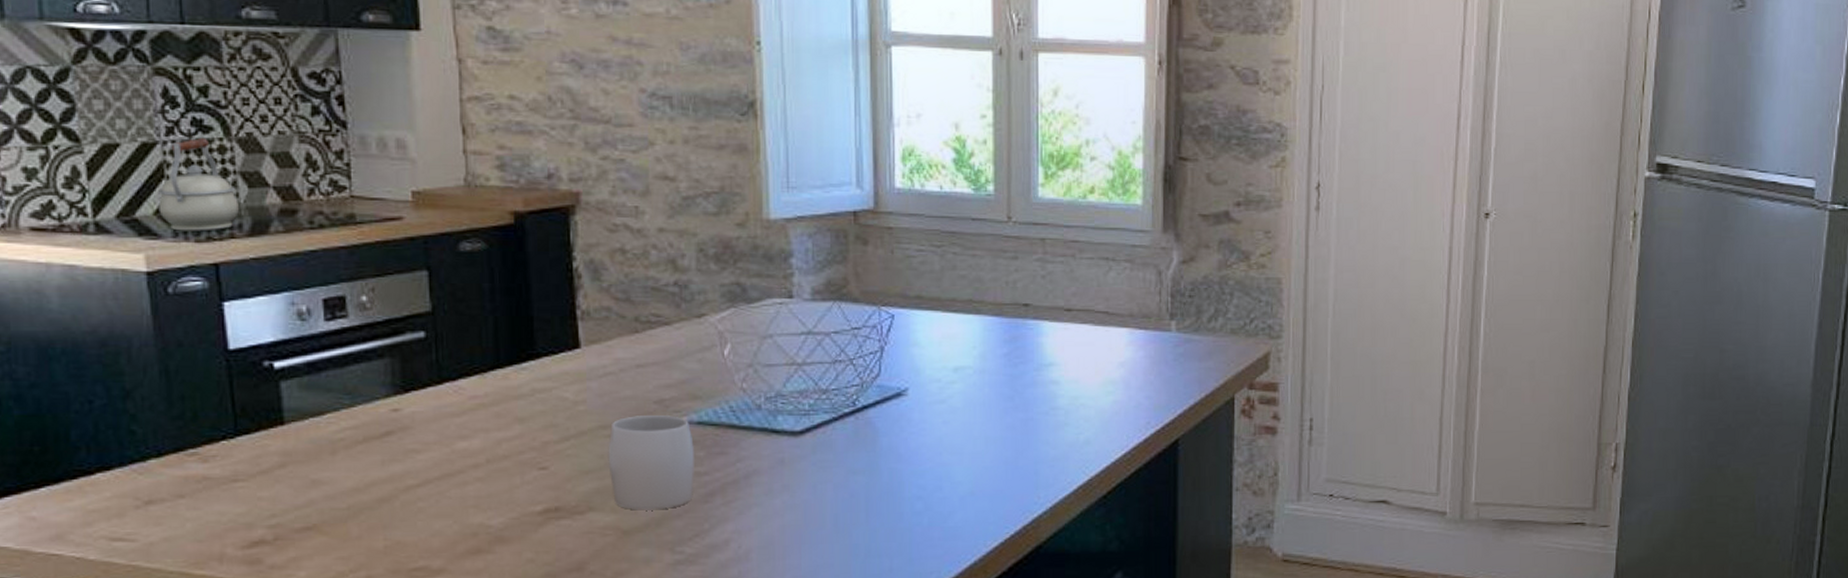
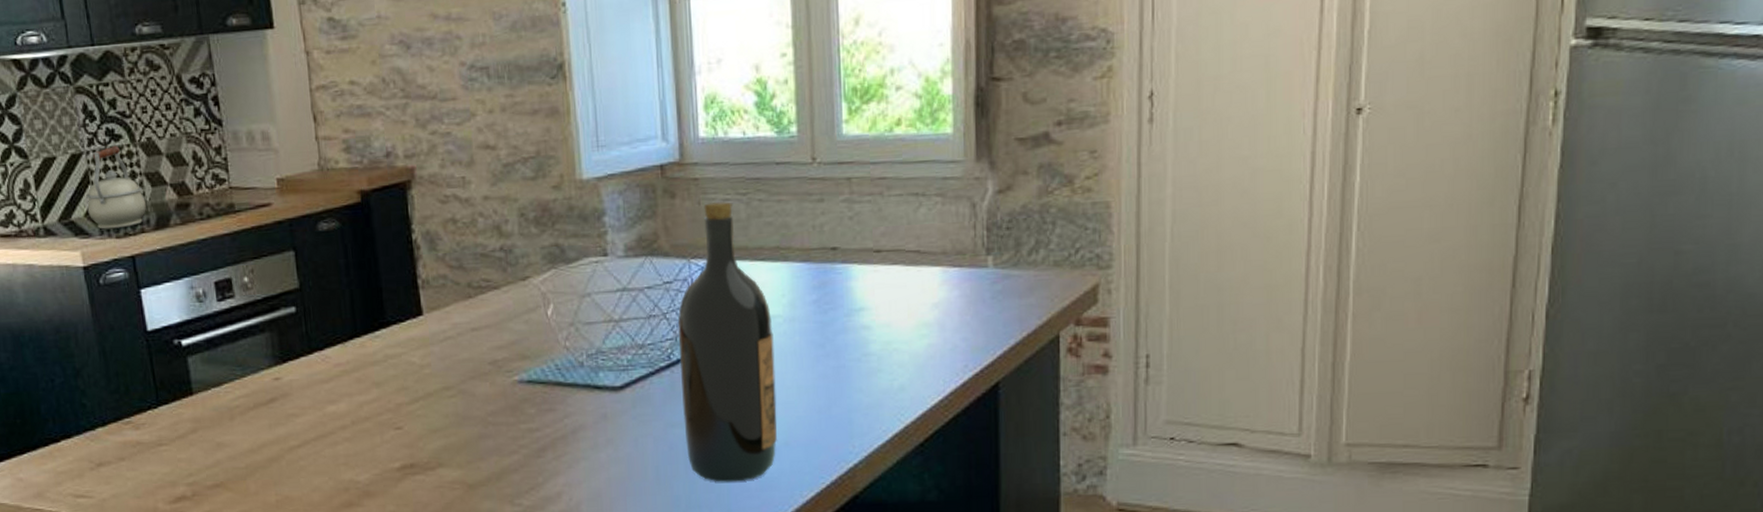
mug: present [608,415,695,511] -> none [451,375,528,466]
wine bottle: none [864,252,964,531] -> present [677,202,777,482]

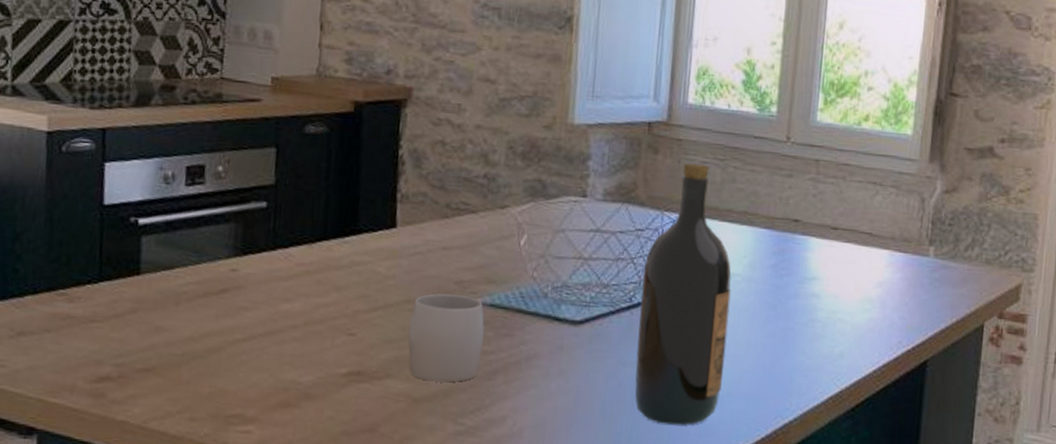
kettle: present [86,145,147,230] -> none [64,18,130,100]
mug: none [451,375,528,466] -> present [408,293,485,383]

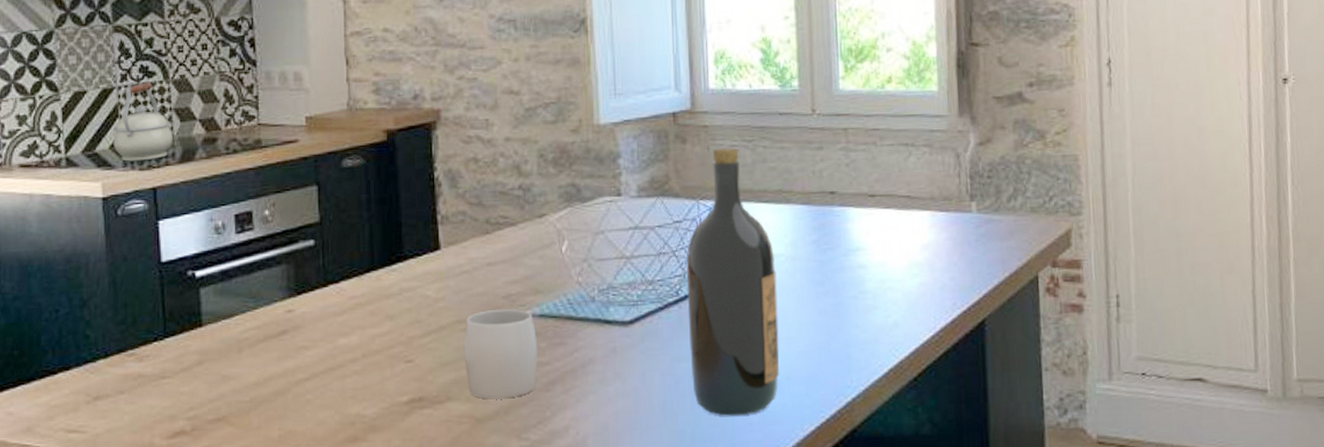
kettle: none [64,18,130,100] -> present [113,81,174,162]

